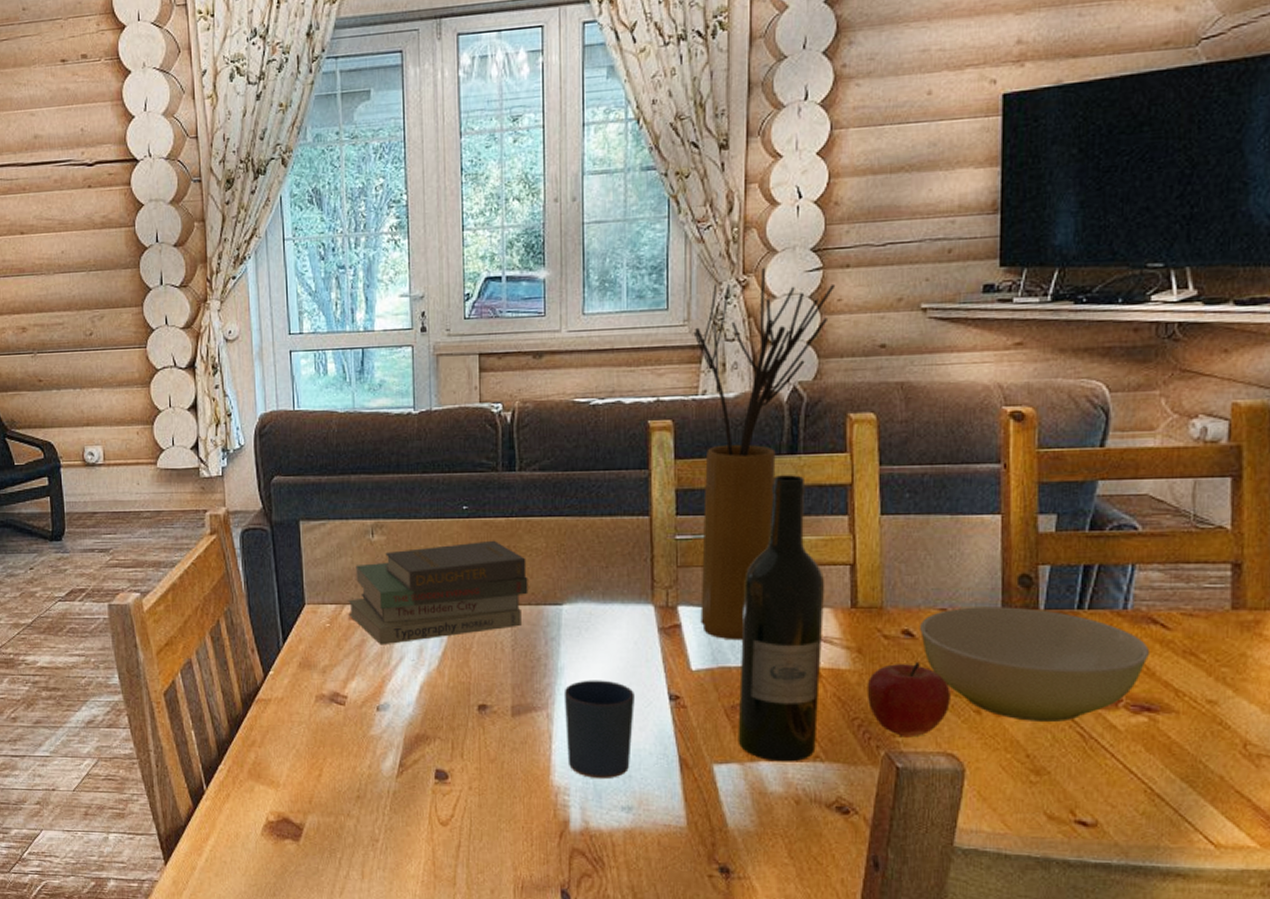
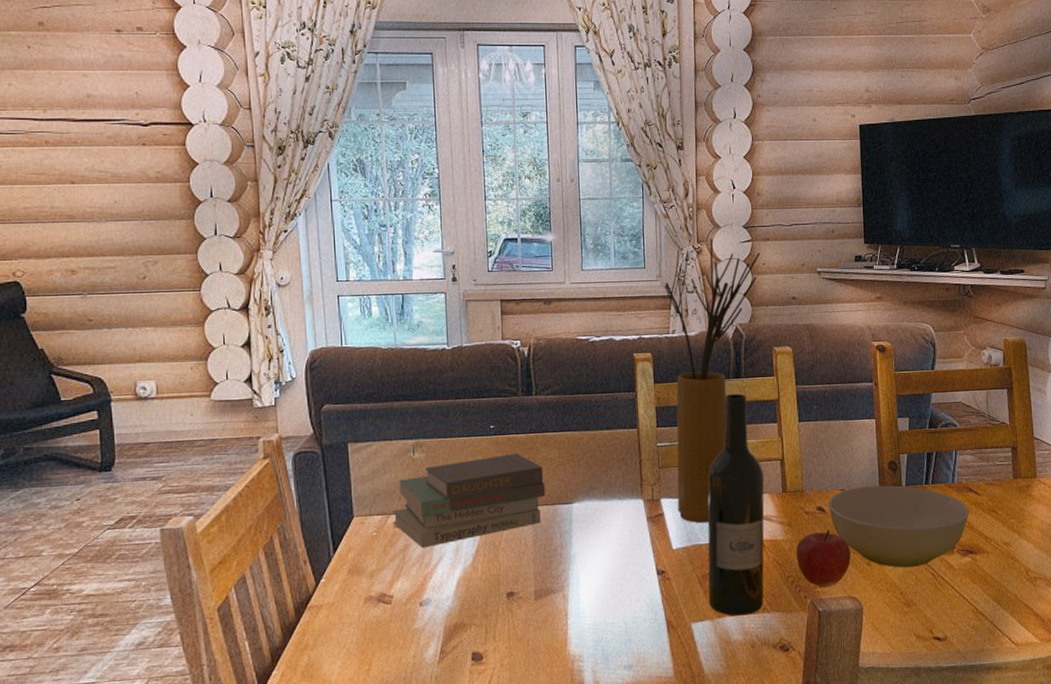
mug: present [563,680,635,780] -> none [576,562,631,646]

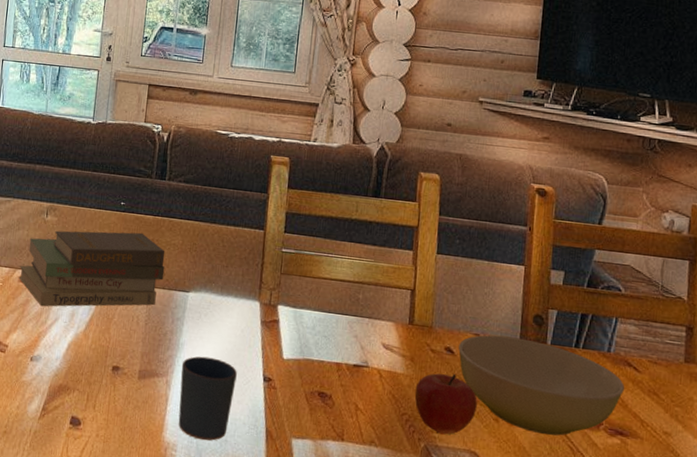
mug: none [576,562,631,646] -> present [178,356,237,441]
vase: present [664,239,761,524] -> none [294,53,419,340]
wine bottle: present [707,394,765,616] -> none [313,212,392,444]

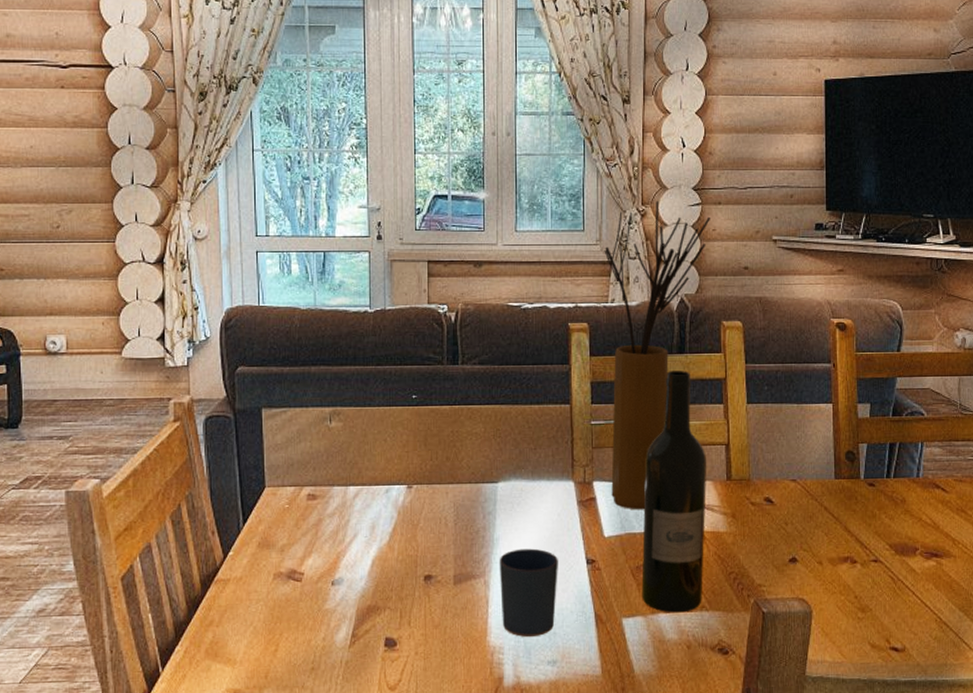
books: present [18,230,165,307] -> none [306,426,469,524]
vase: none [294,53,419,340] -> present [604,201,711,510]
wine bottle: none [313,212,392,444] -> present [641,371,707,613]
fruit: present [414,373,478,435] -> none [739,523,800,587]
bowl: present [458,335,625,436] -> none [776,477,936,570]

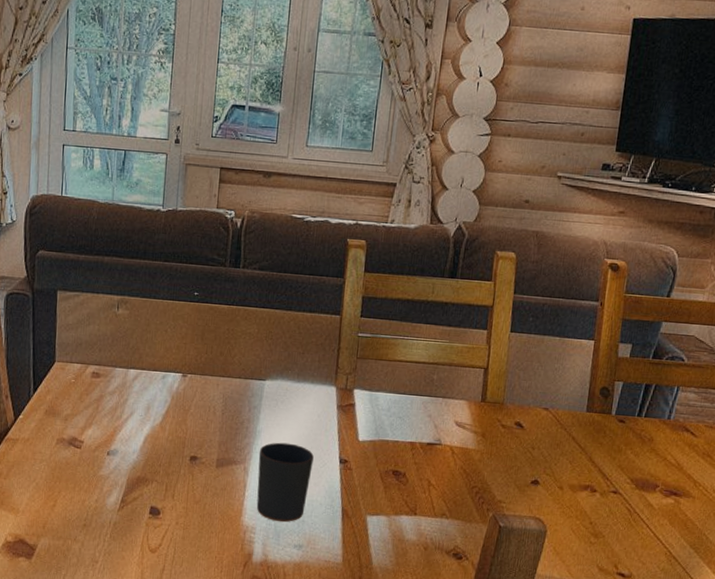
vase: present [604,201,711,510] -> none [370,128,499,421]
wine bottle: present [641,371,707,613] -> none [387,293,465,518]

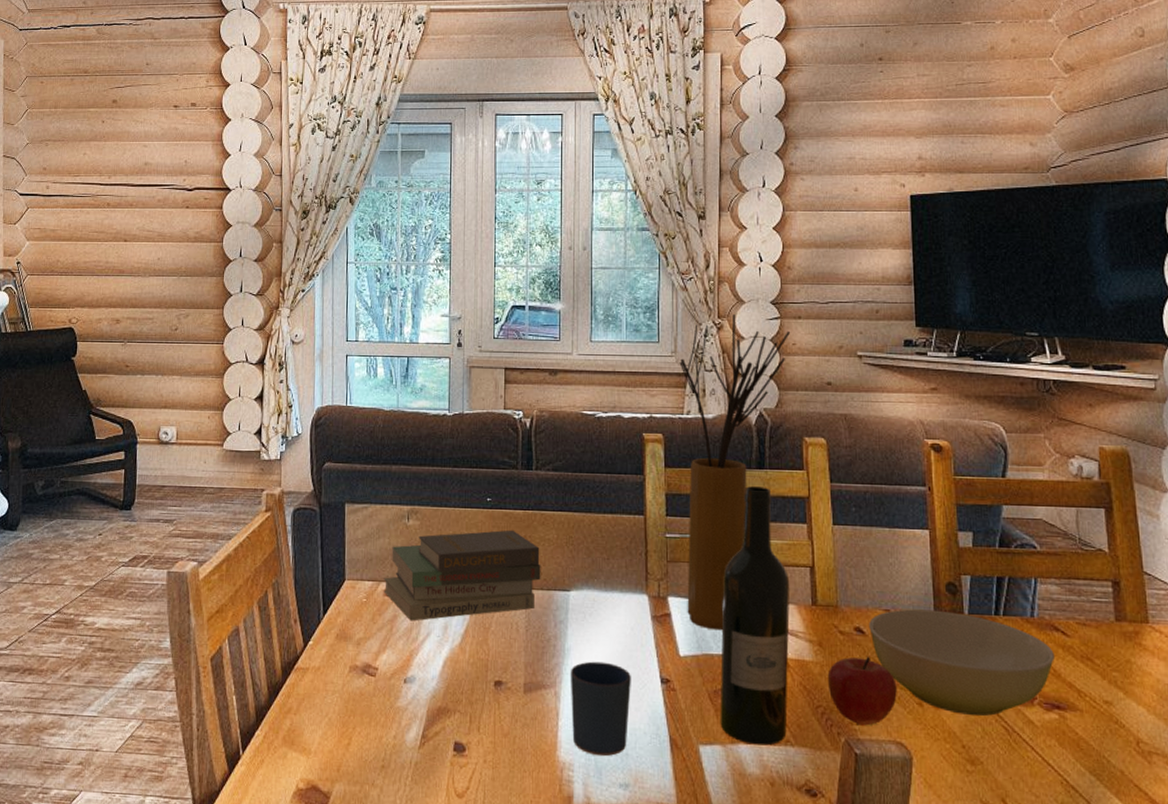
books: none [91,322,241,402] -> present [383,529,541,621]
vase: none [370,128,499,421] -> present [679,314,791,631]
wine bottle: none [387,293,465,518] -> present [720,486,790,746]
fruit: none [484,446,544,504] -> present [827,656,897,726]
bowl: none [527,408,682,499] -> present [868,609,1056,717]

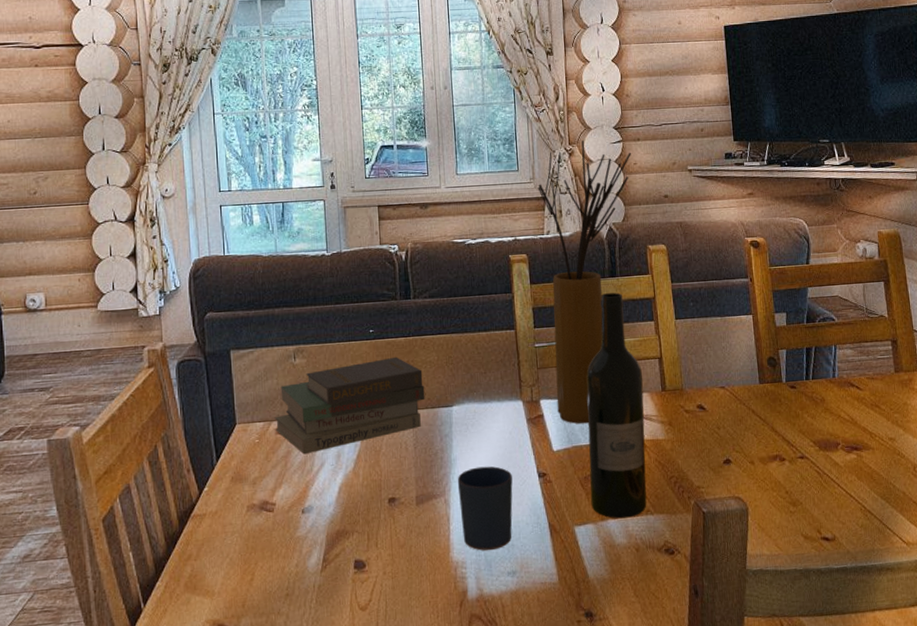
fruit: present [827,656,897,726] -> none [677,428,734,488]
bowl: present [868,609,1056,717] -> none [708,381,853,466]

